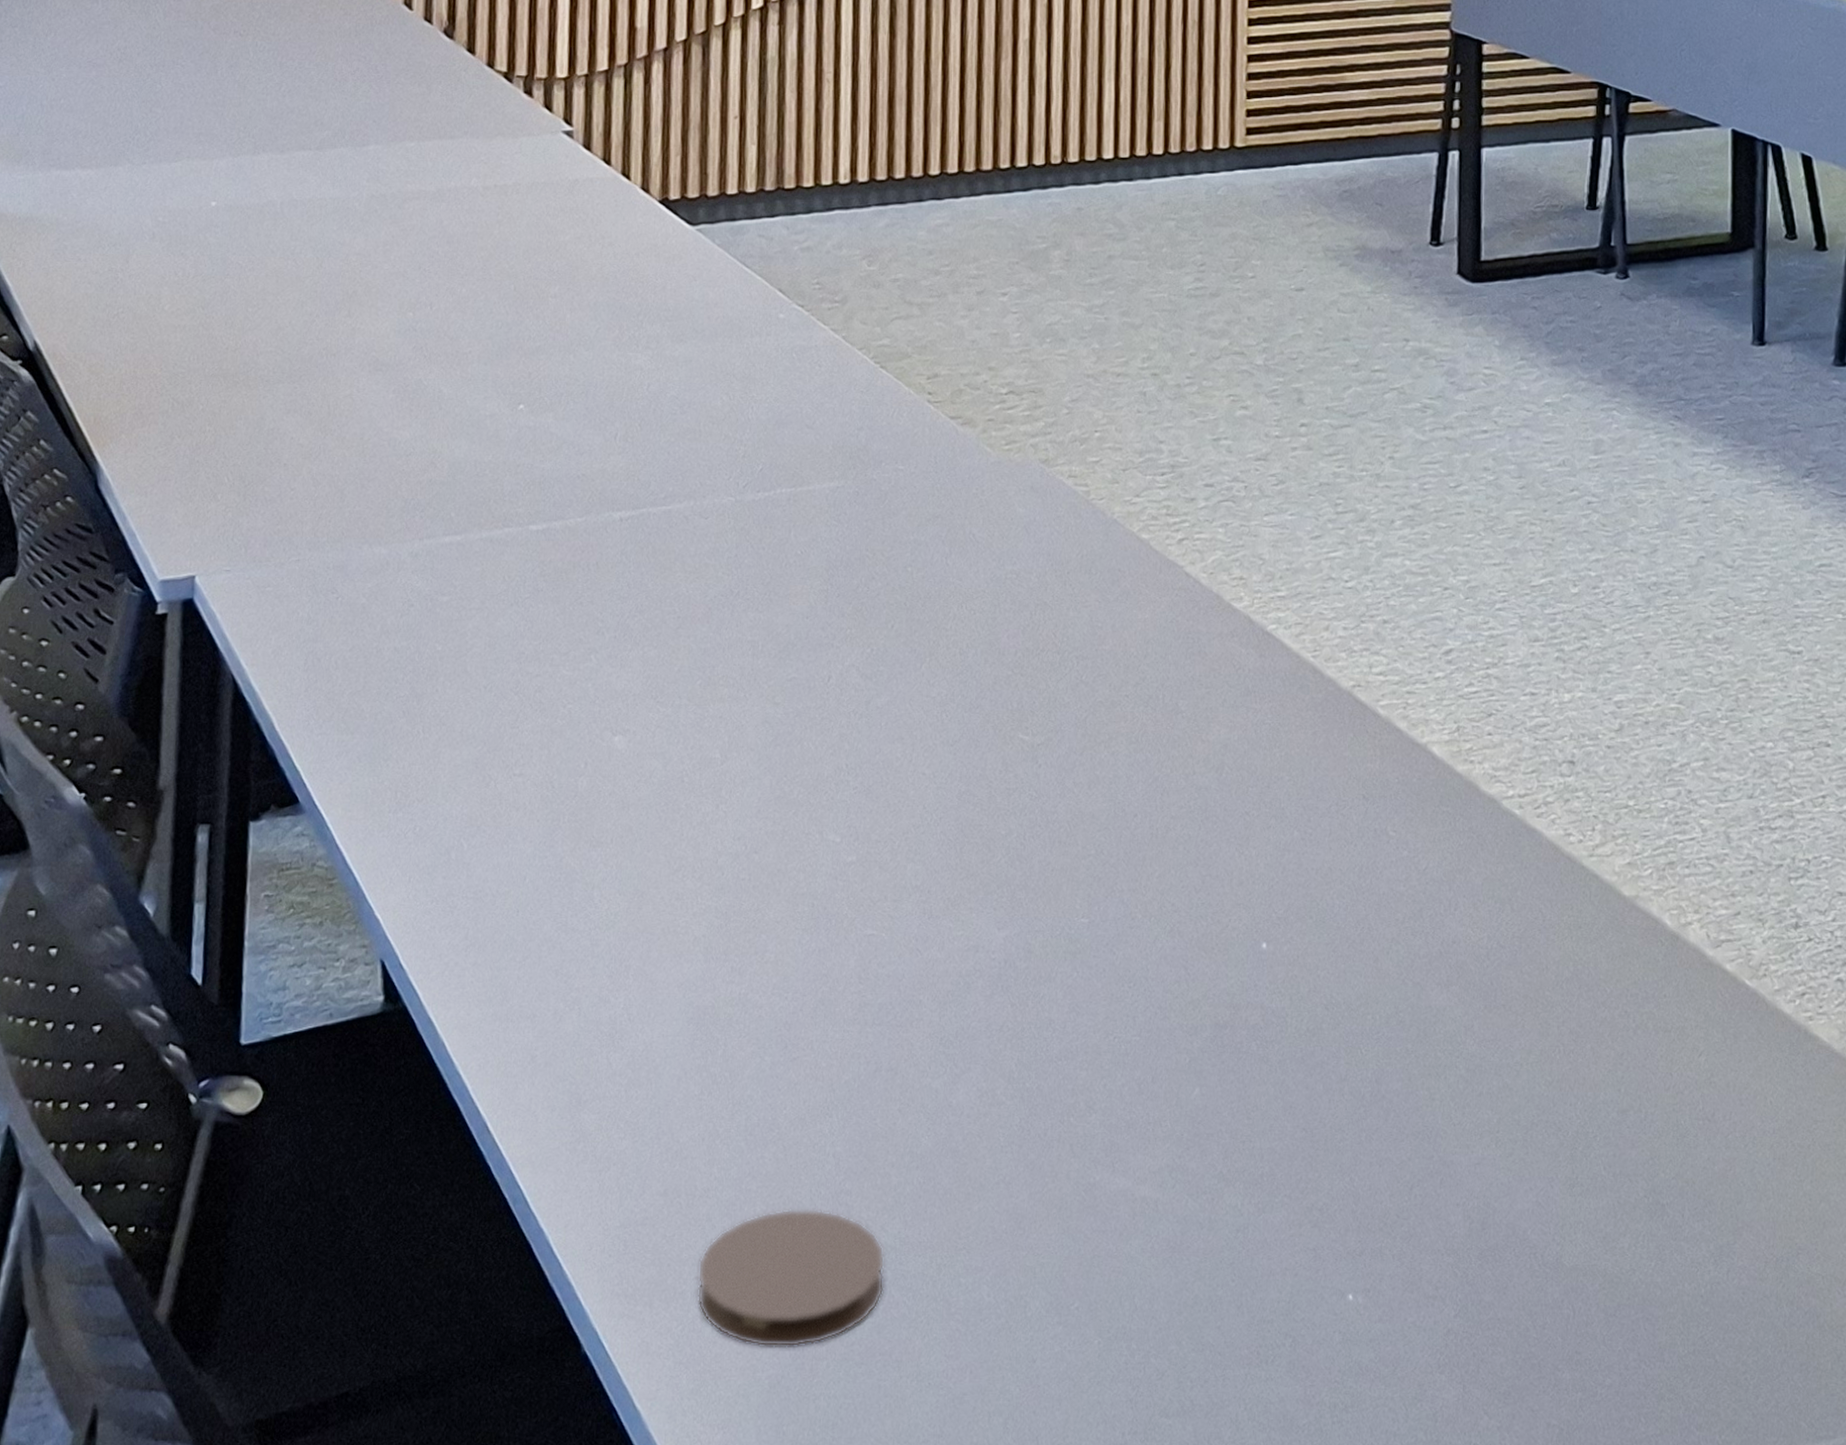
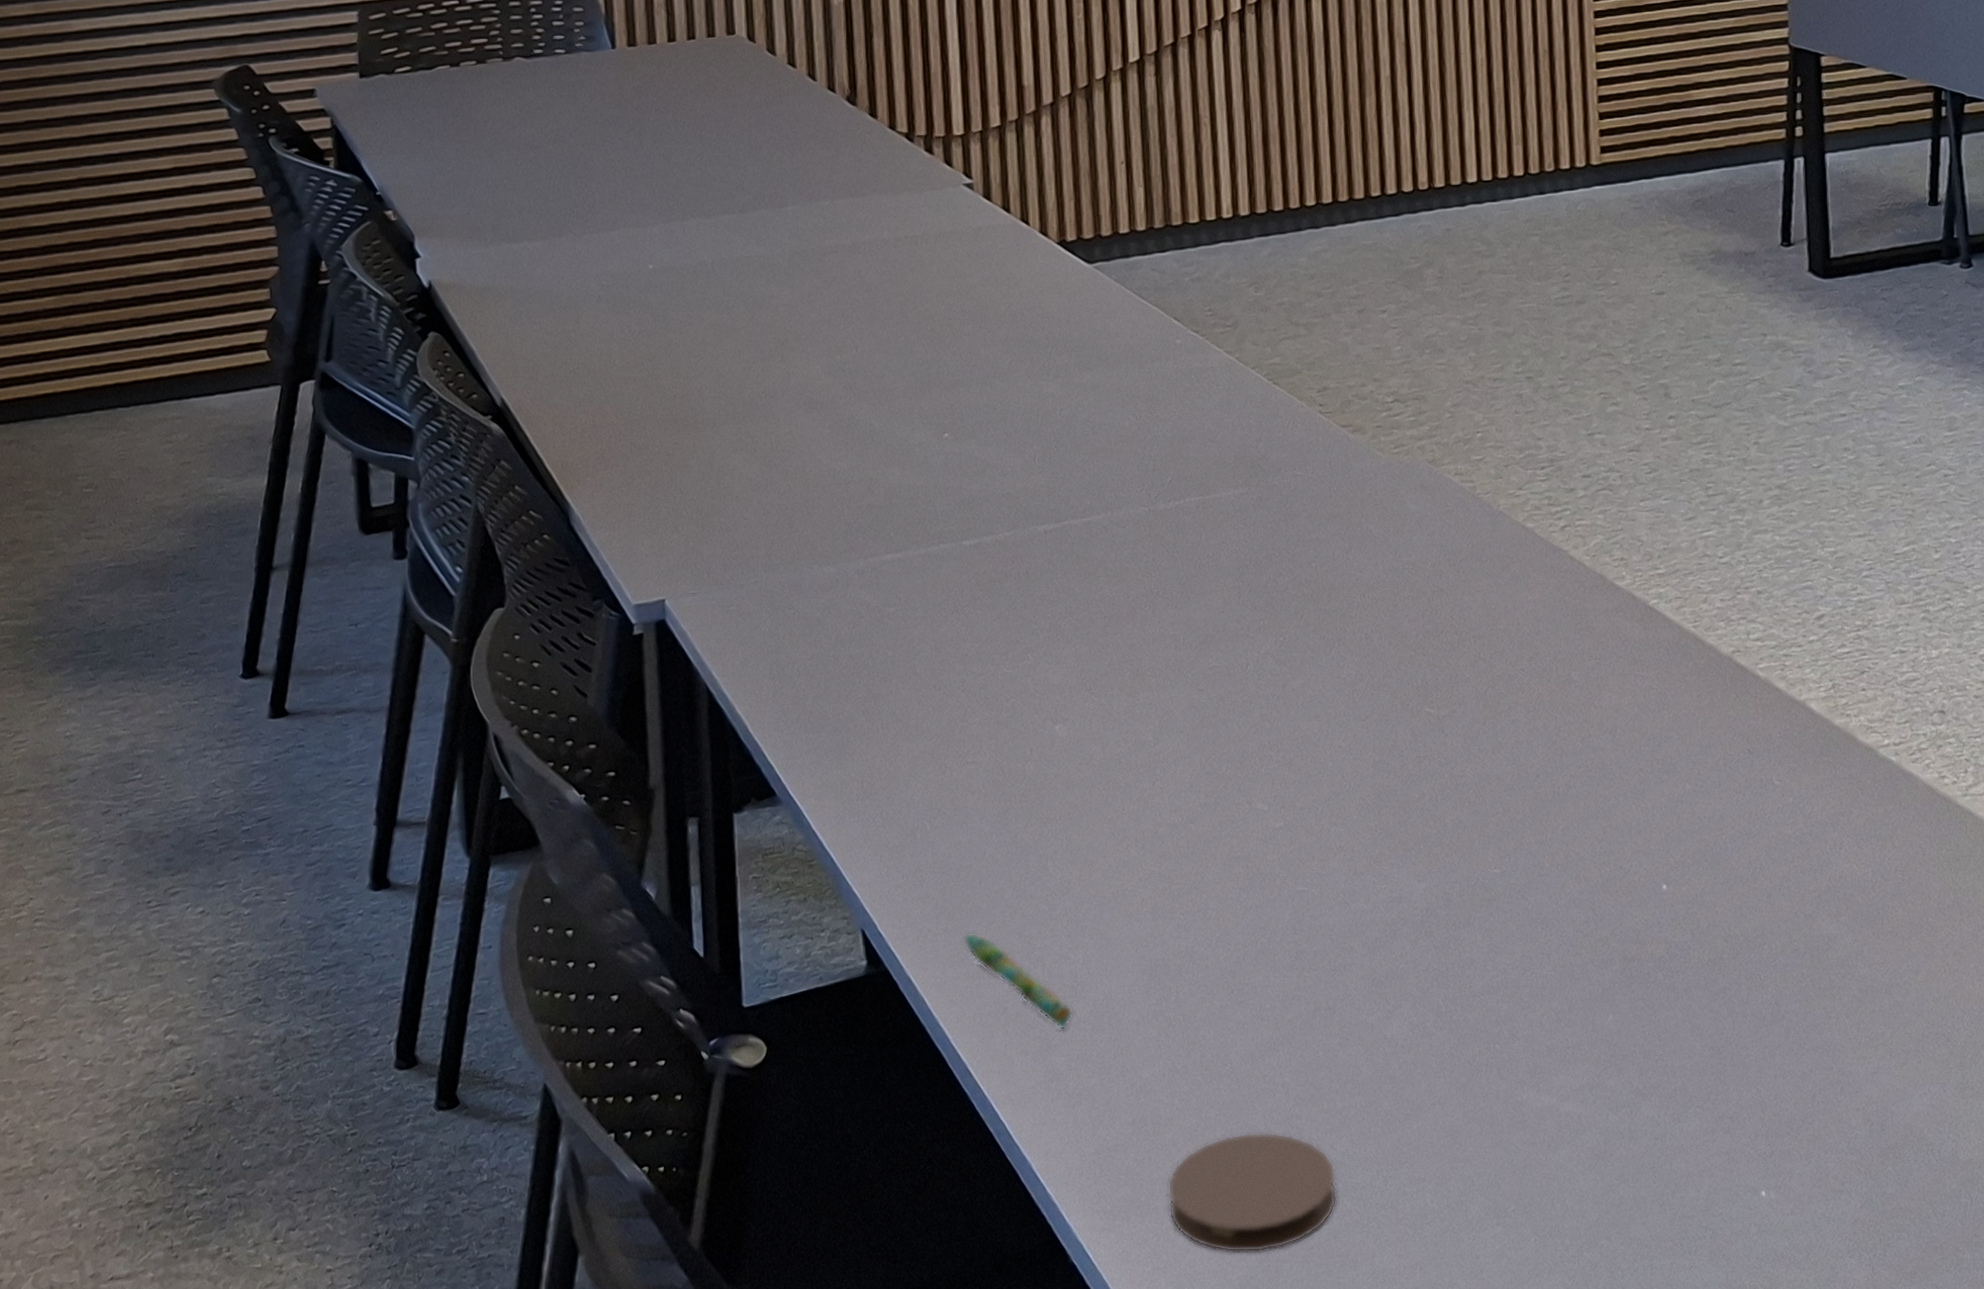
pen: none [493,968,608,1083] -> present [963,933,1073,1030]

